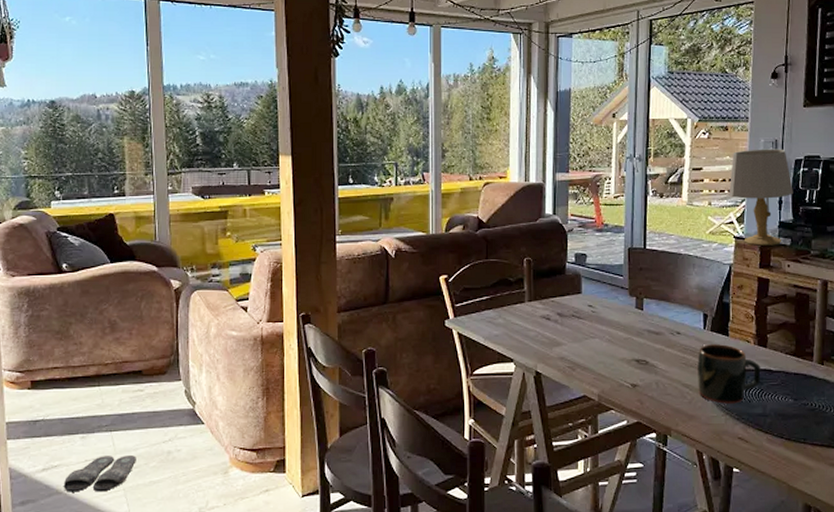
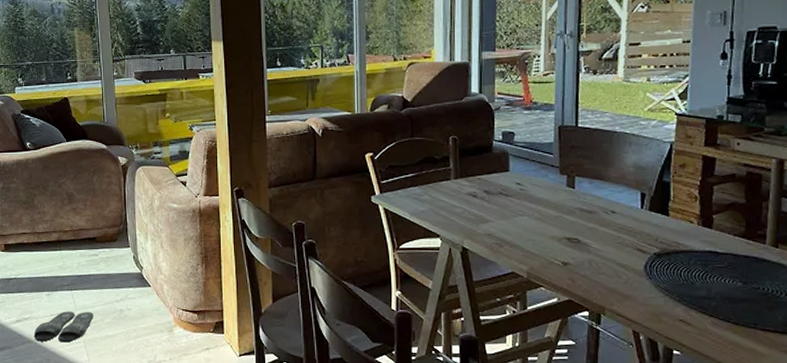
mug: present [697,344,761,404] -> none [634,224,706,285]
table lamp: present [729,149,793,246] -> none [670,20,745,123]

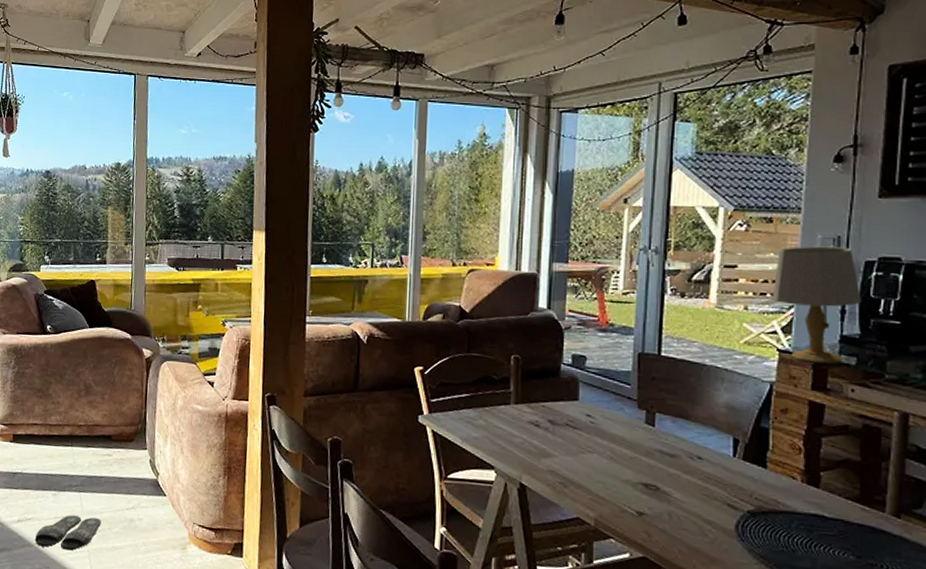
table lamp: none [670,20,745,123] -> present [772,246,862,364]

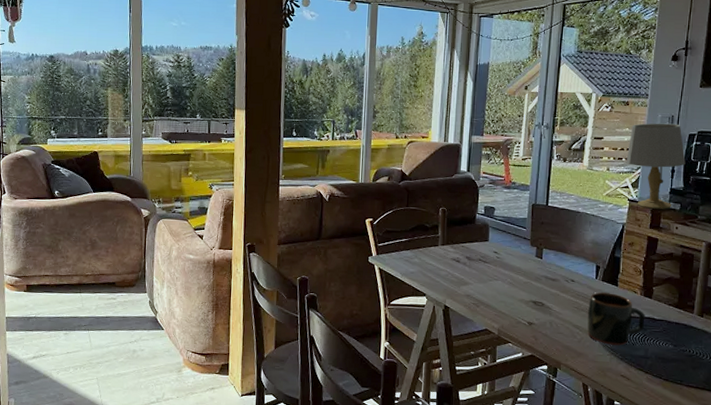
slippers: present [35,515,101,551] -> none [50,350,108,379]
mug: none [724,475,810,552] -> present [587,292,645,346]

